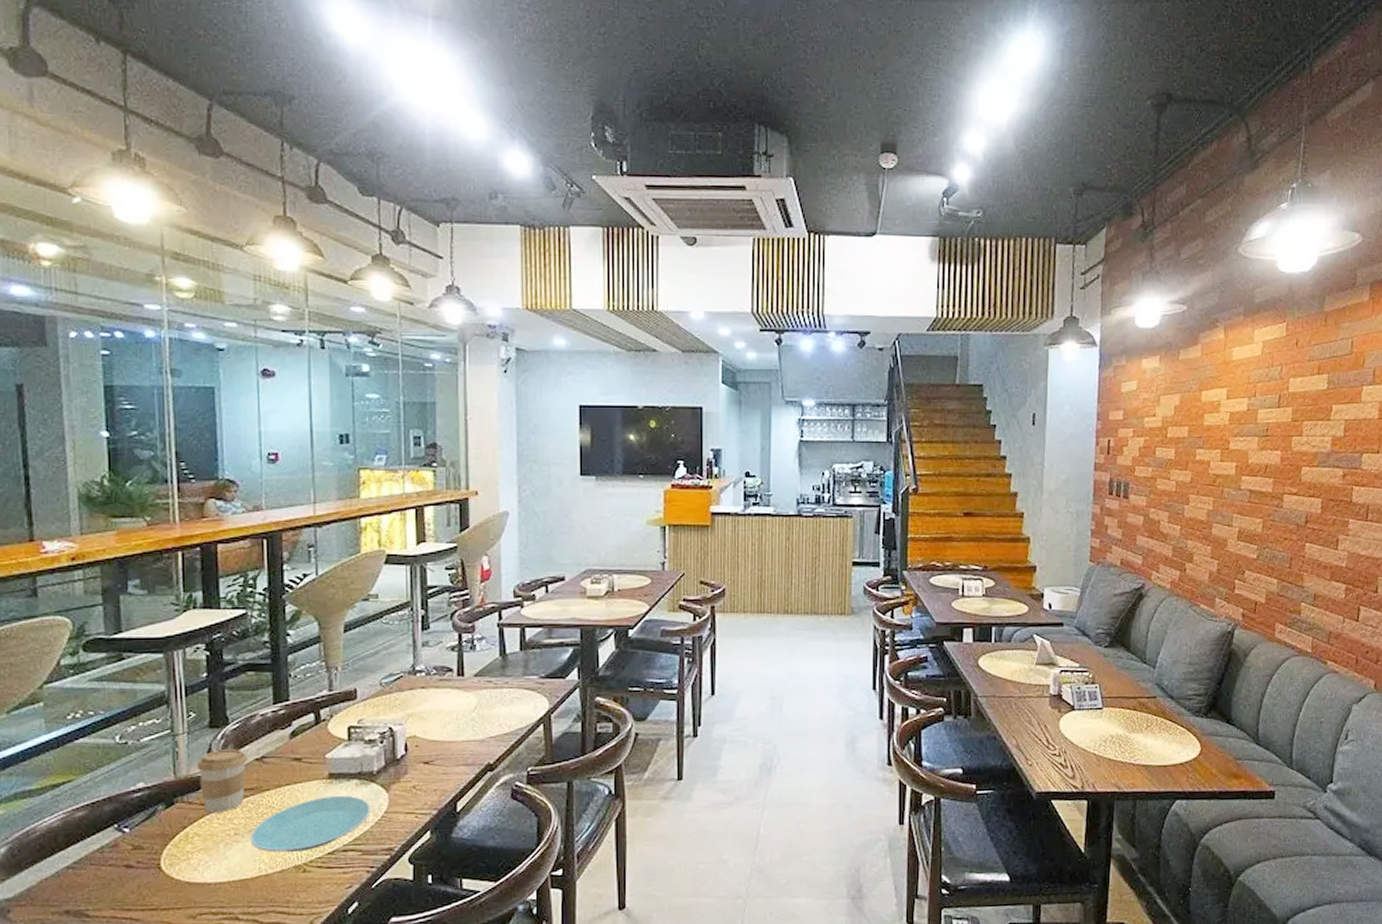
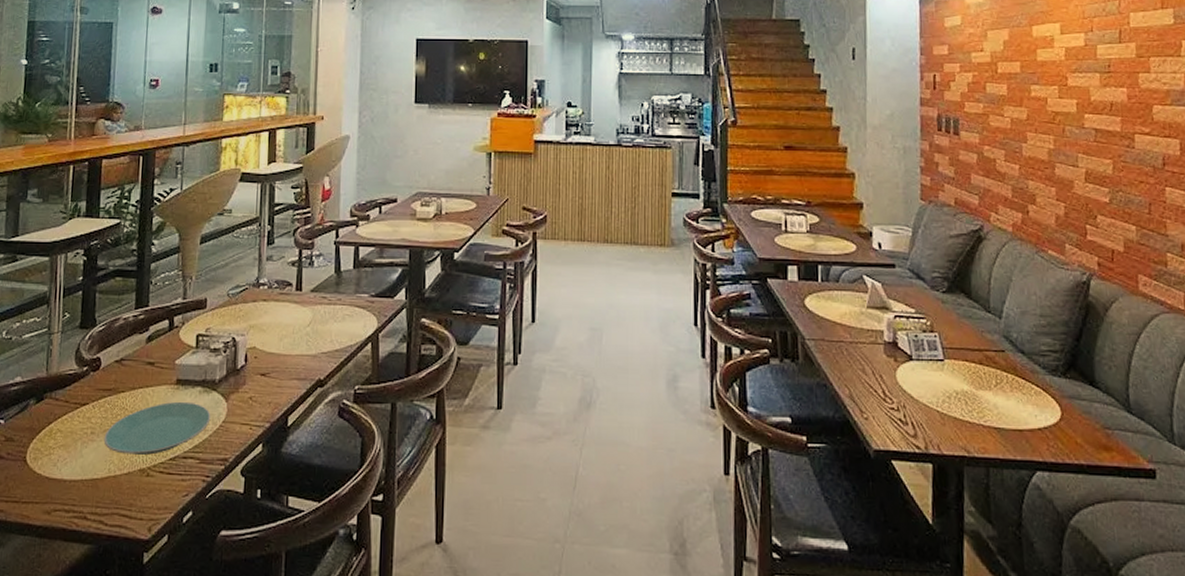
coffee cup: present [198,749,248,814] -> none [66,350,110,412]

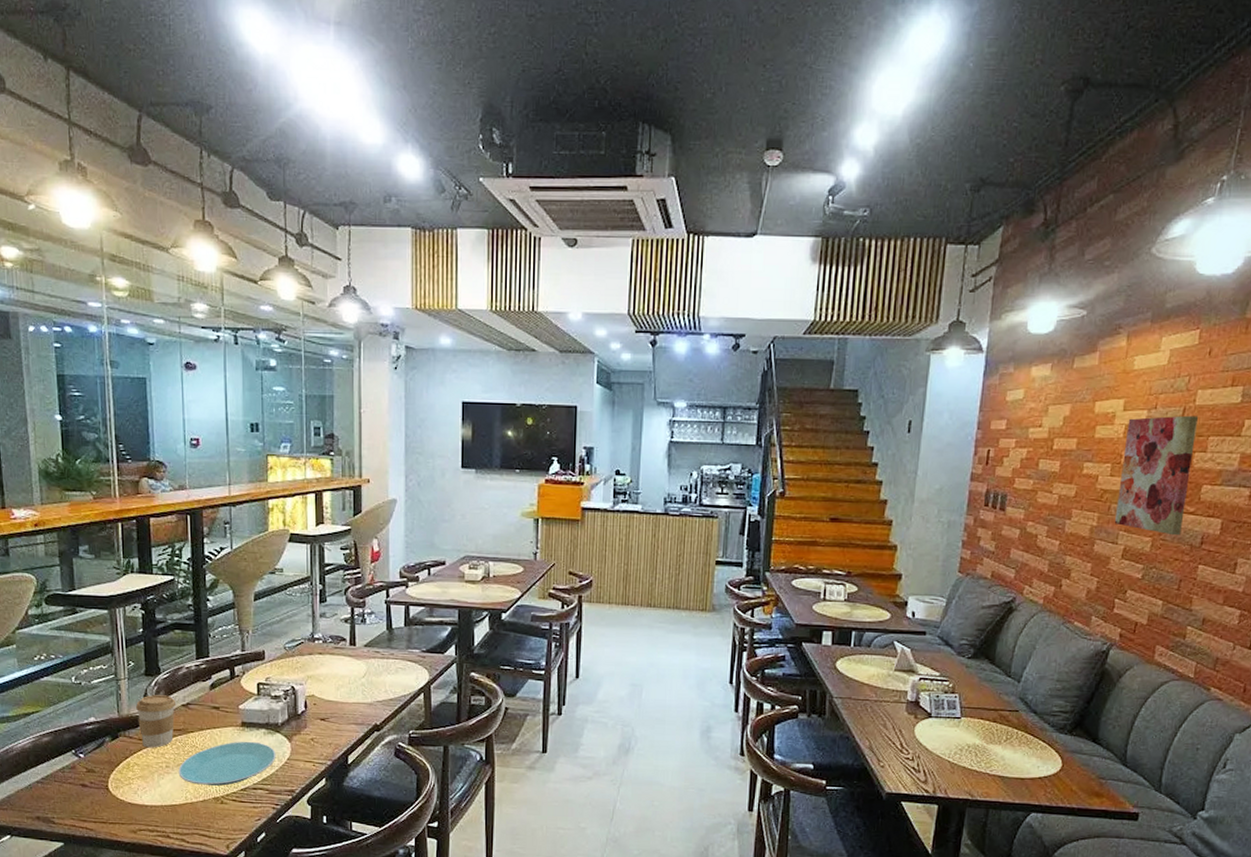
coffee cup: none [66,350,110,412] -> present [136,695,177,748]
wall art: none [1067,37,1141,157] -> present [1114,415,1199,536]

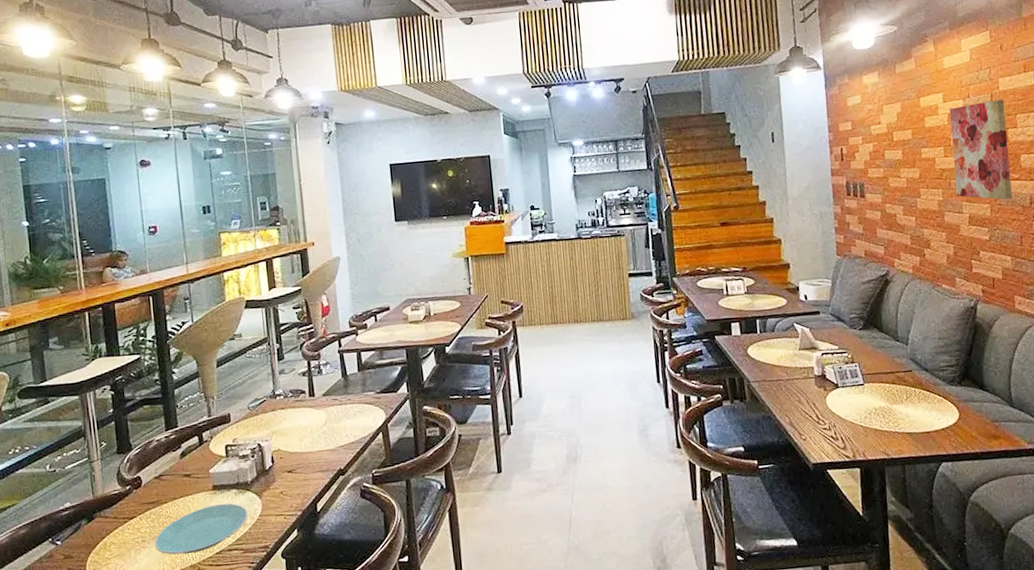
coffee cup: present [136,695,177,748] -> none [110,470,149,525]

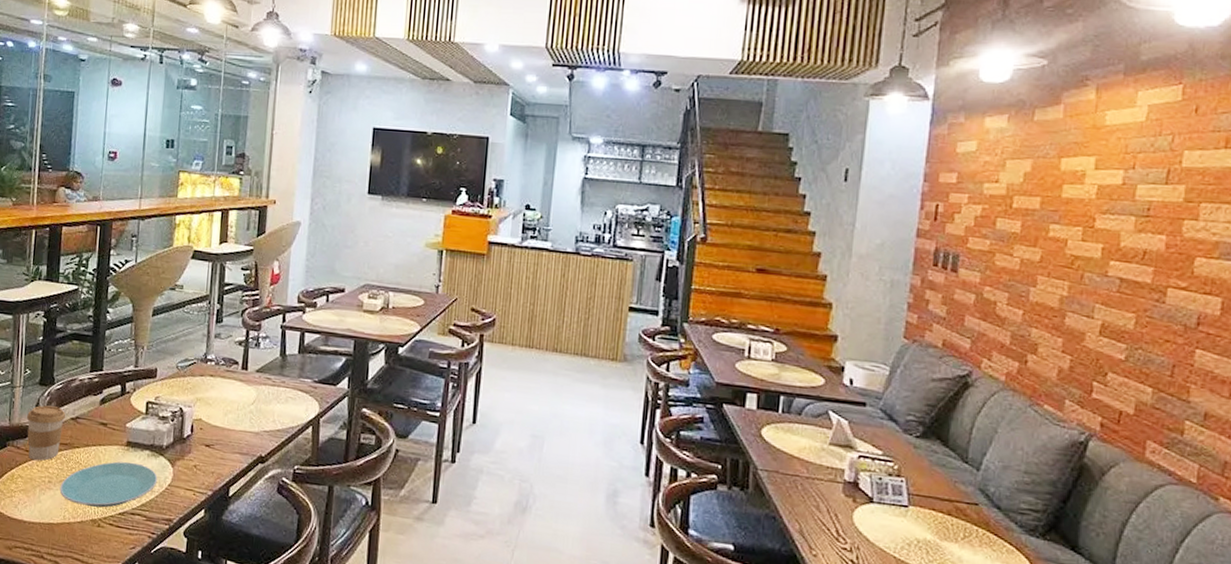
coffee cup: none [110,470,149,525] -> present [27,405,66,461]
wall art: present [949,99,1013,200] -> none [1088,178,1187,314]

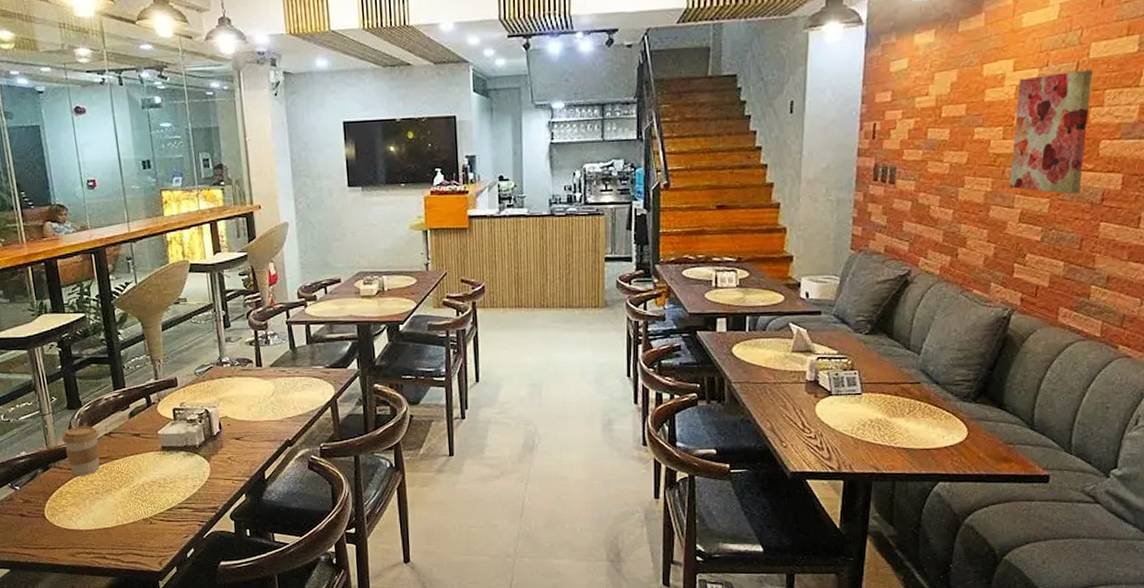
plate: present [59,461,158,508] -> none [107,464,197,508]
wall art: none [1088,178,1187,314] -> present [1009,69,1094,195]

